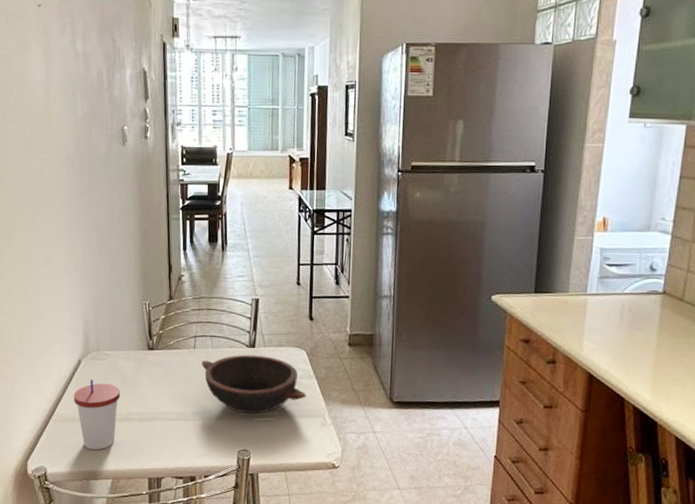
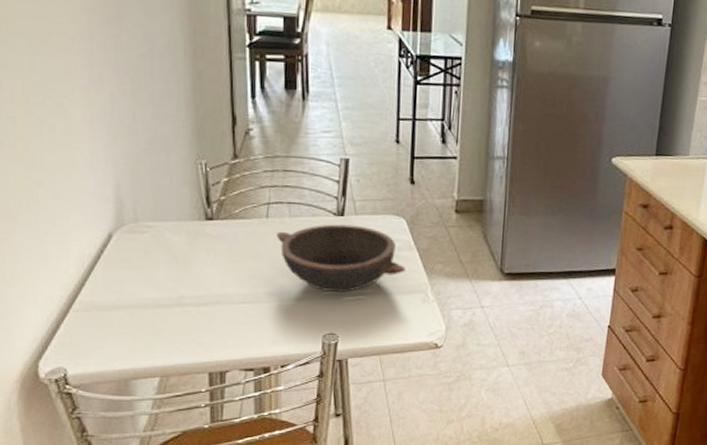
cup: present [73,379,121,450] -> none [102,256,170,343]

